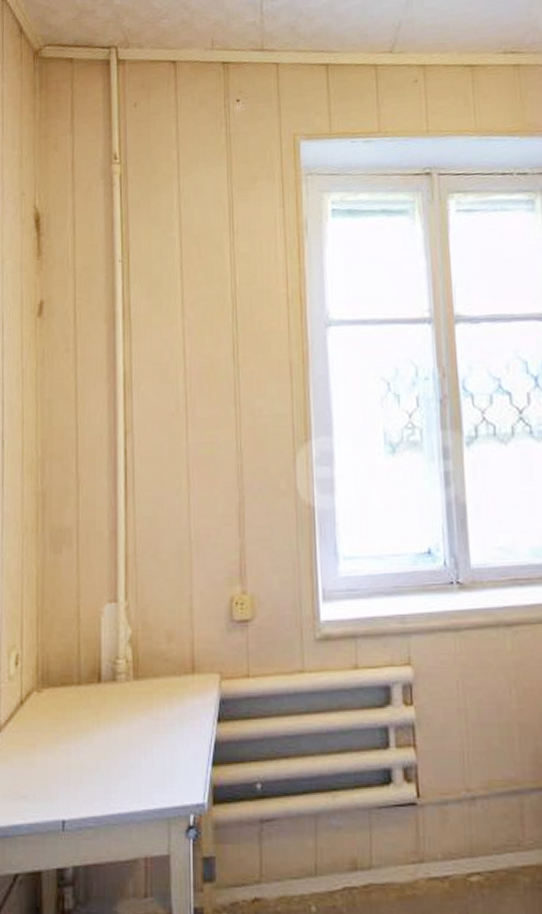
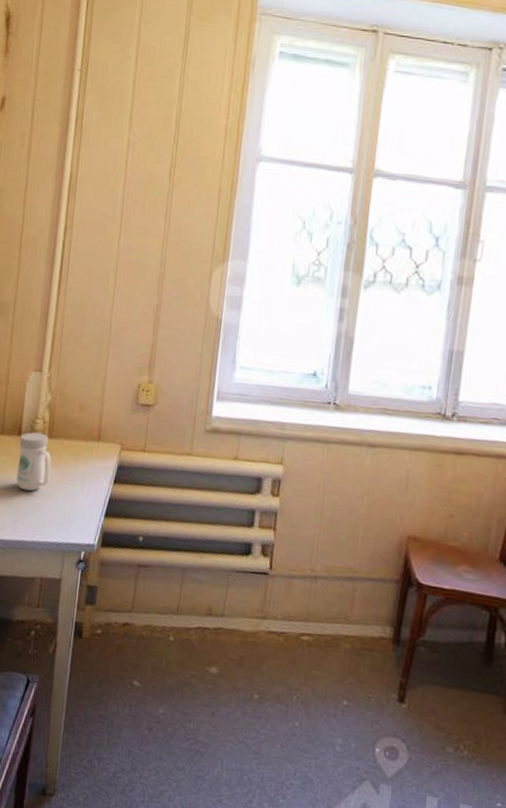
mug: none [100,675,141,750] -> present [16,432,52,492]

